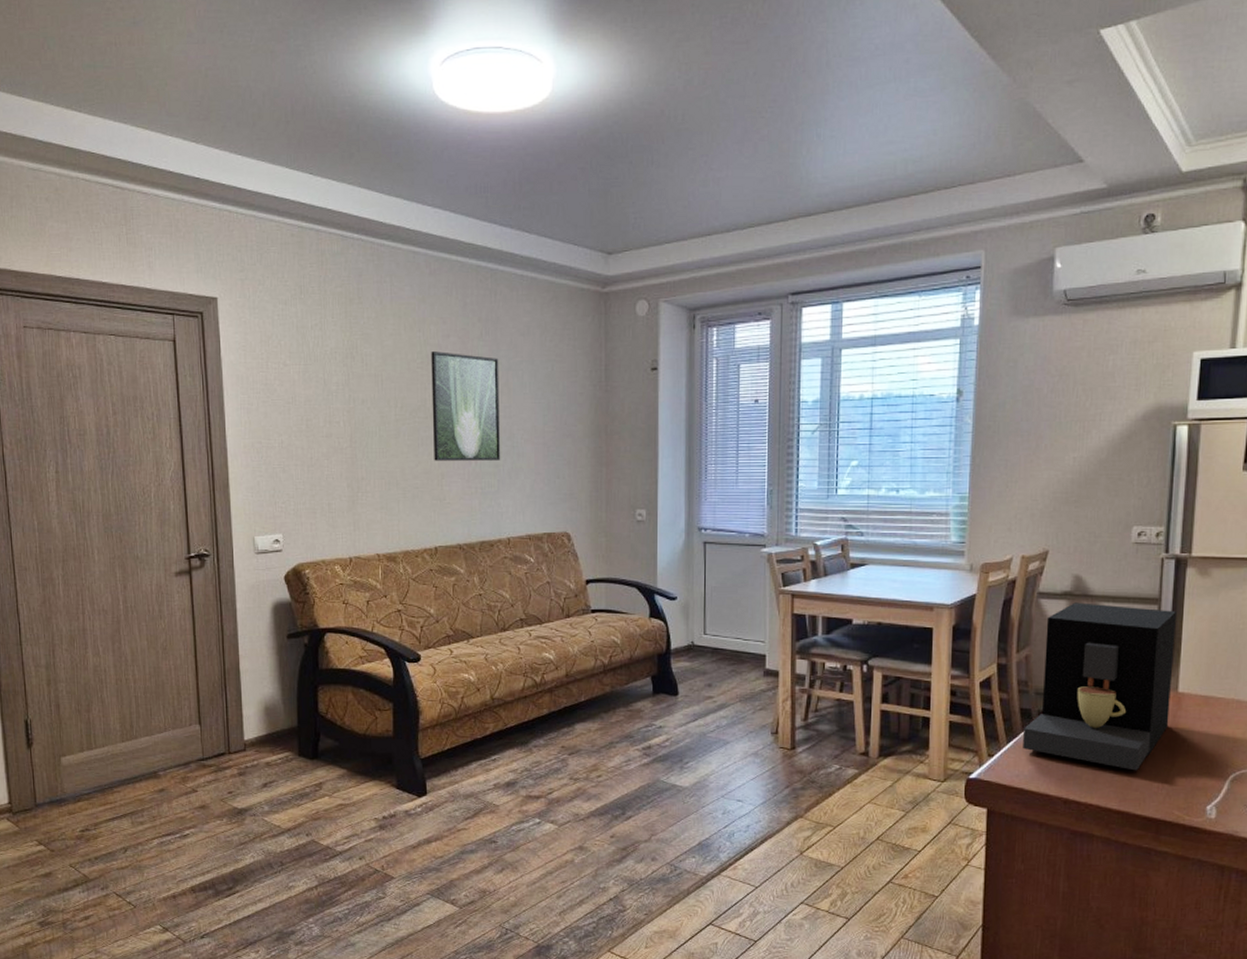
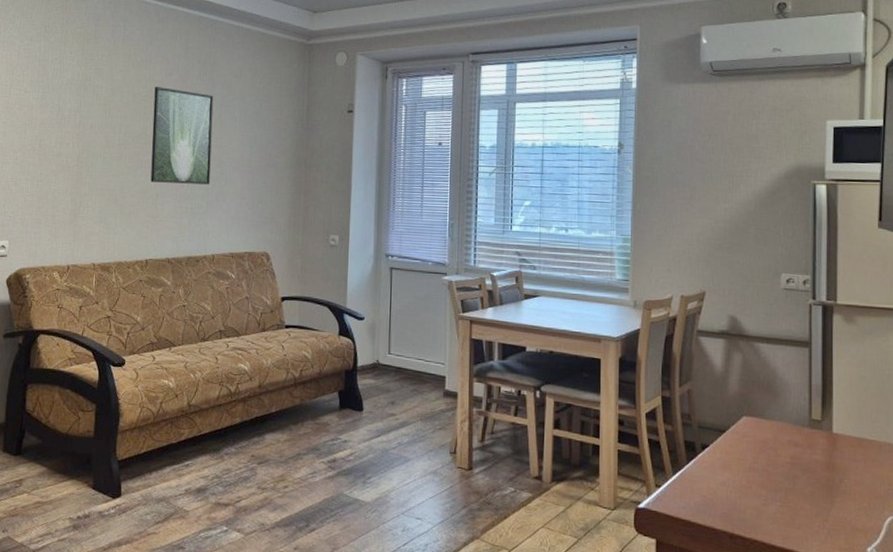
coffee maker: present [1023,602,1176,771] -> none [688,341,827,509]

